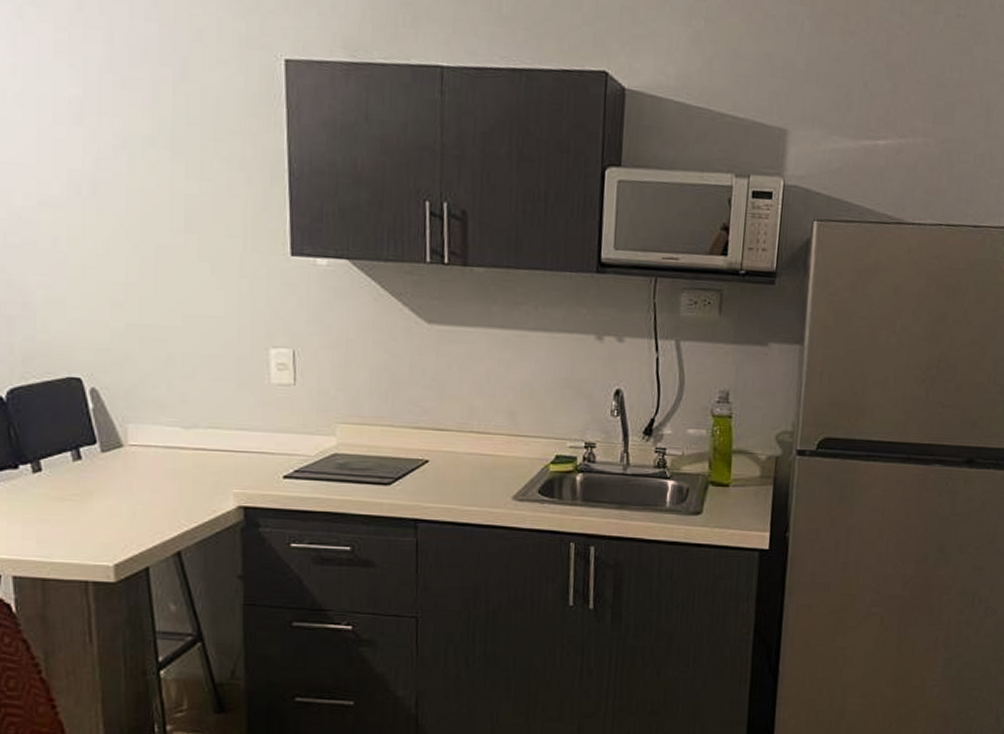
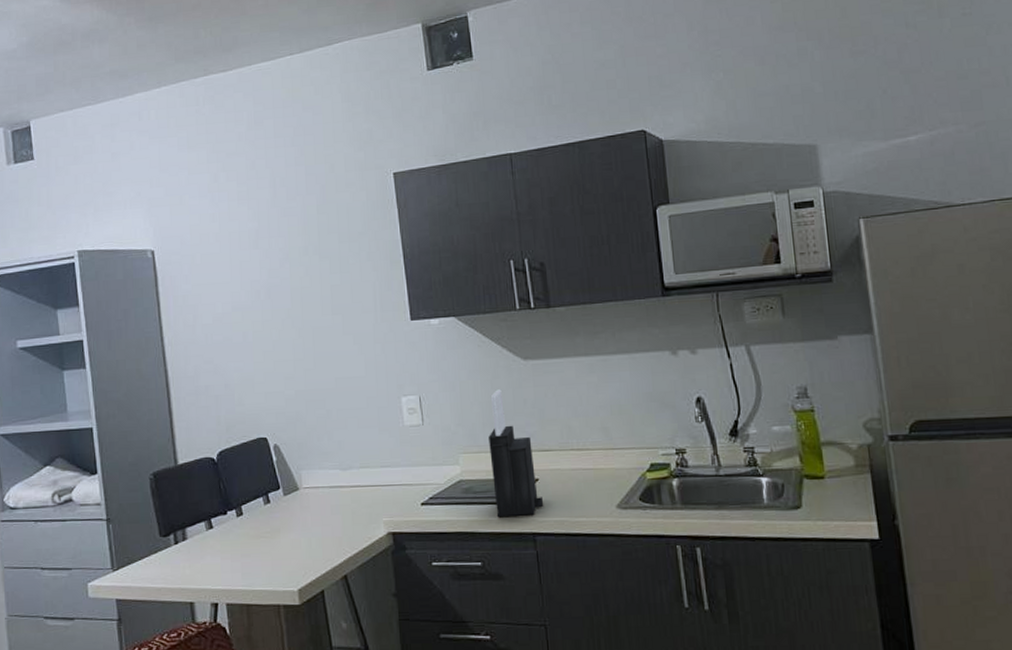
knife block: none [374,354,432,500] -> present [489,389,544,518]

